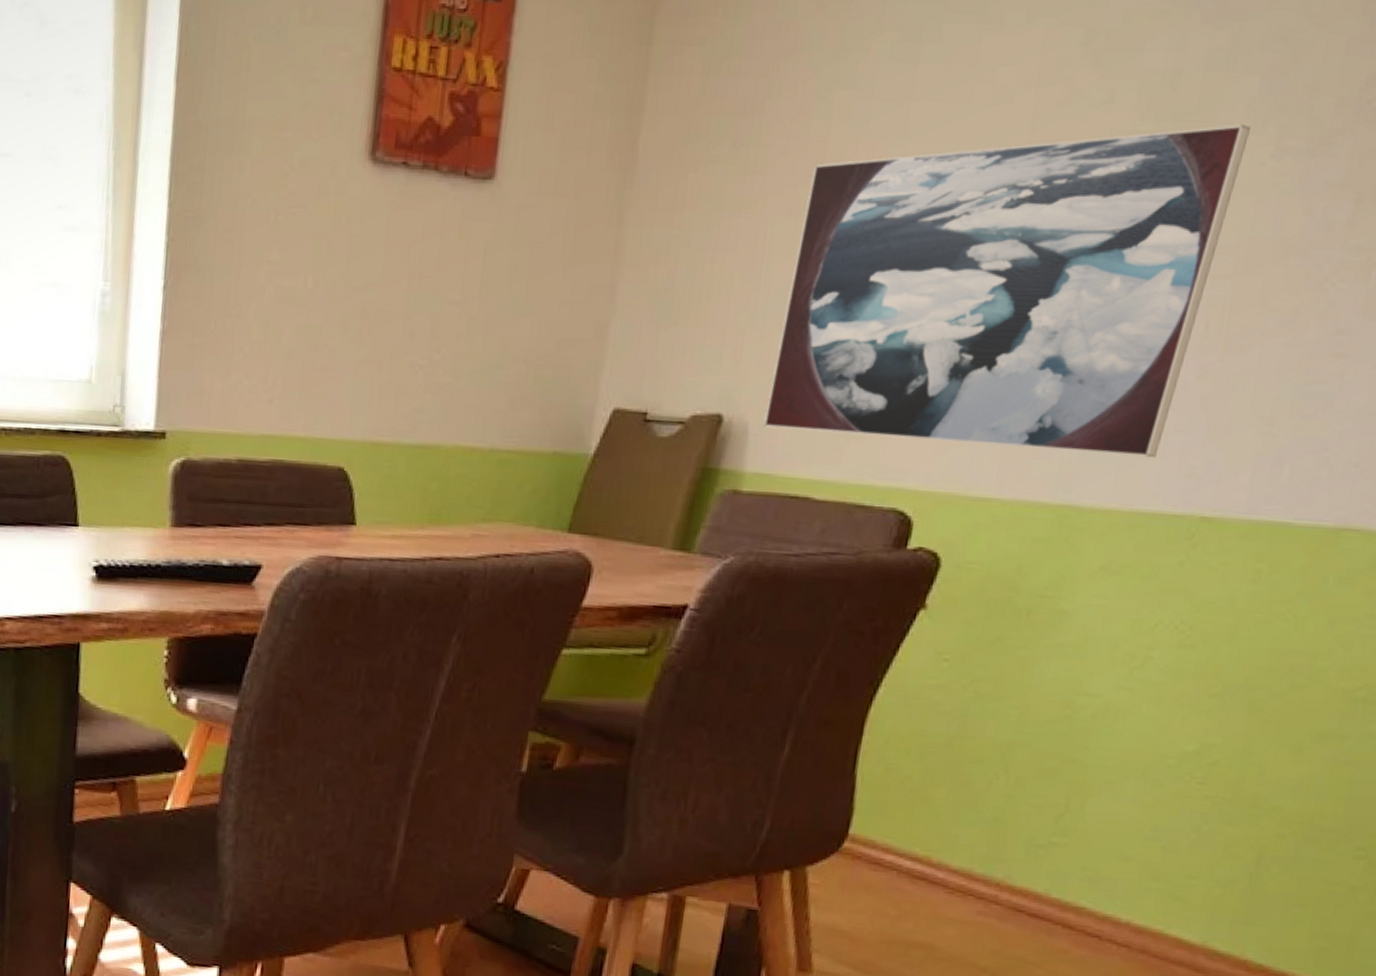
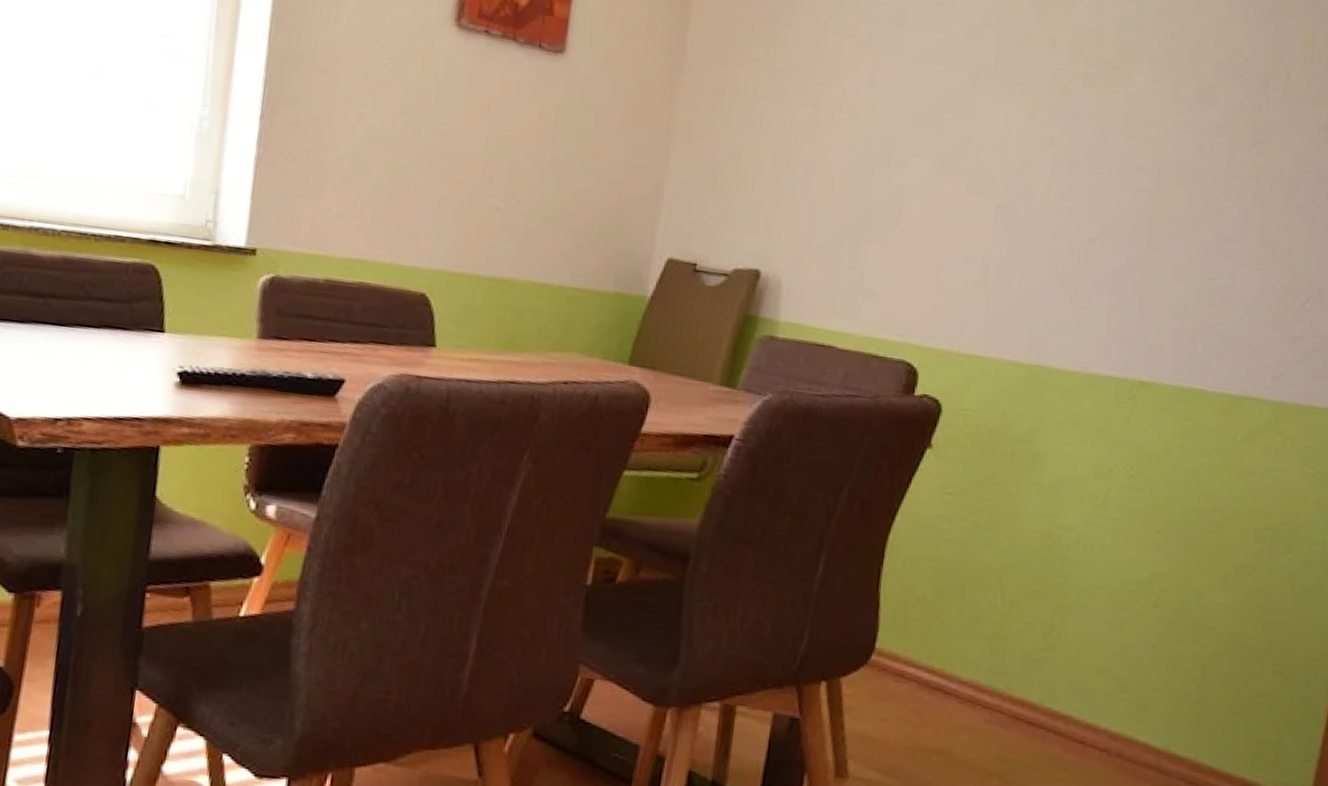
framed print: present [764,124,1251,458] -> none [794,69,1154,331]

